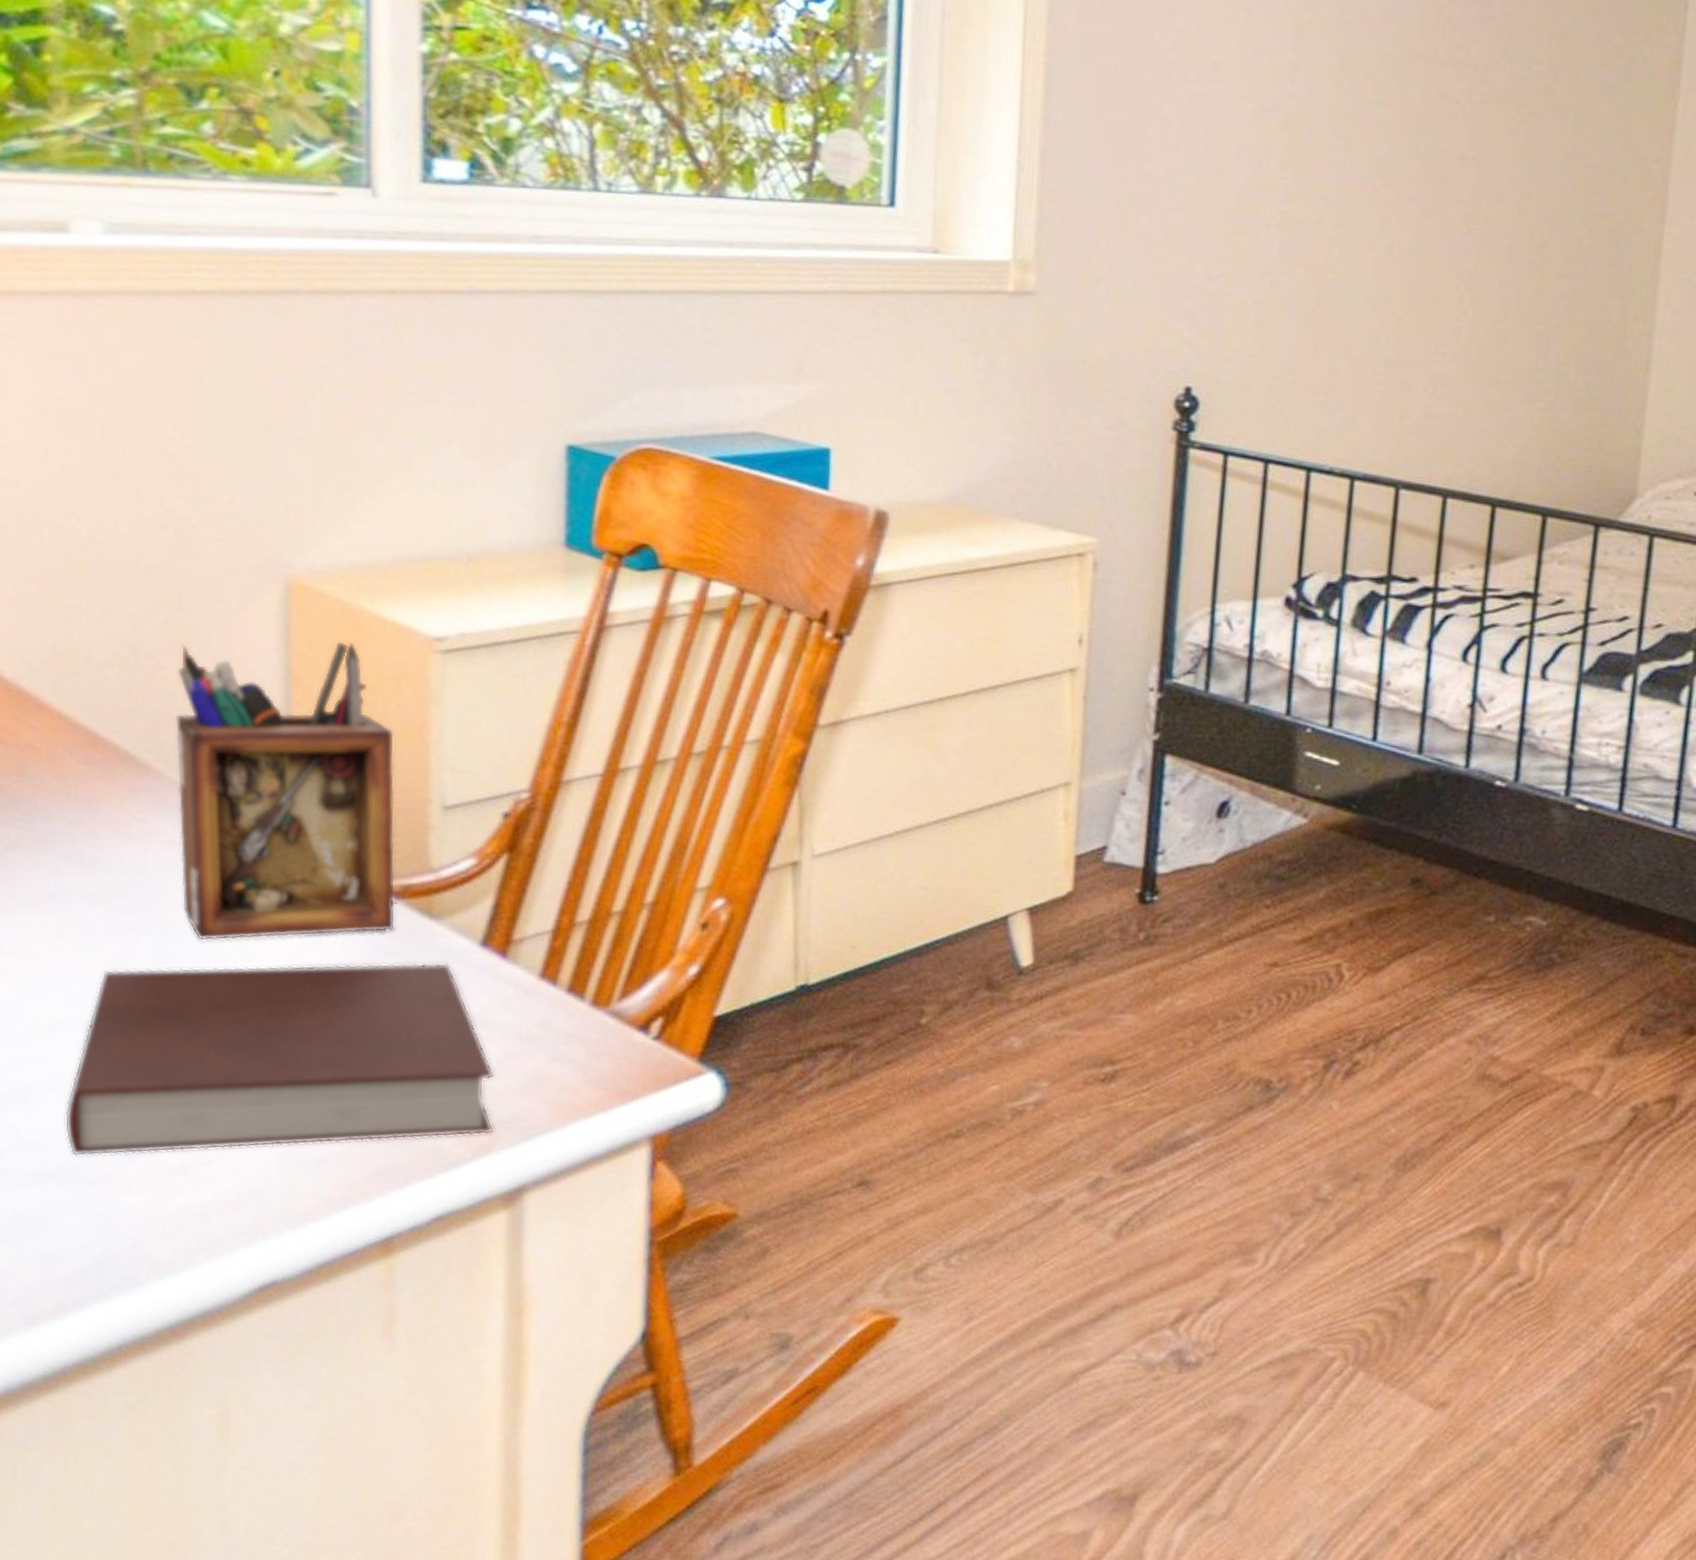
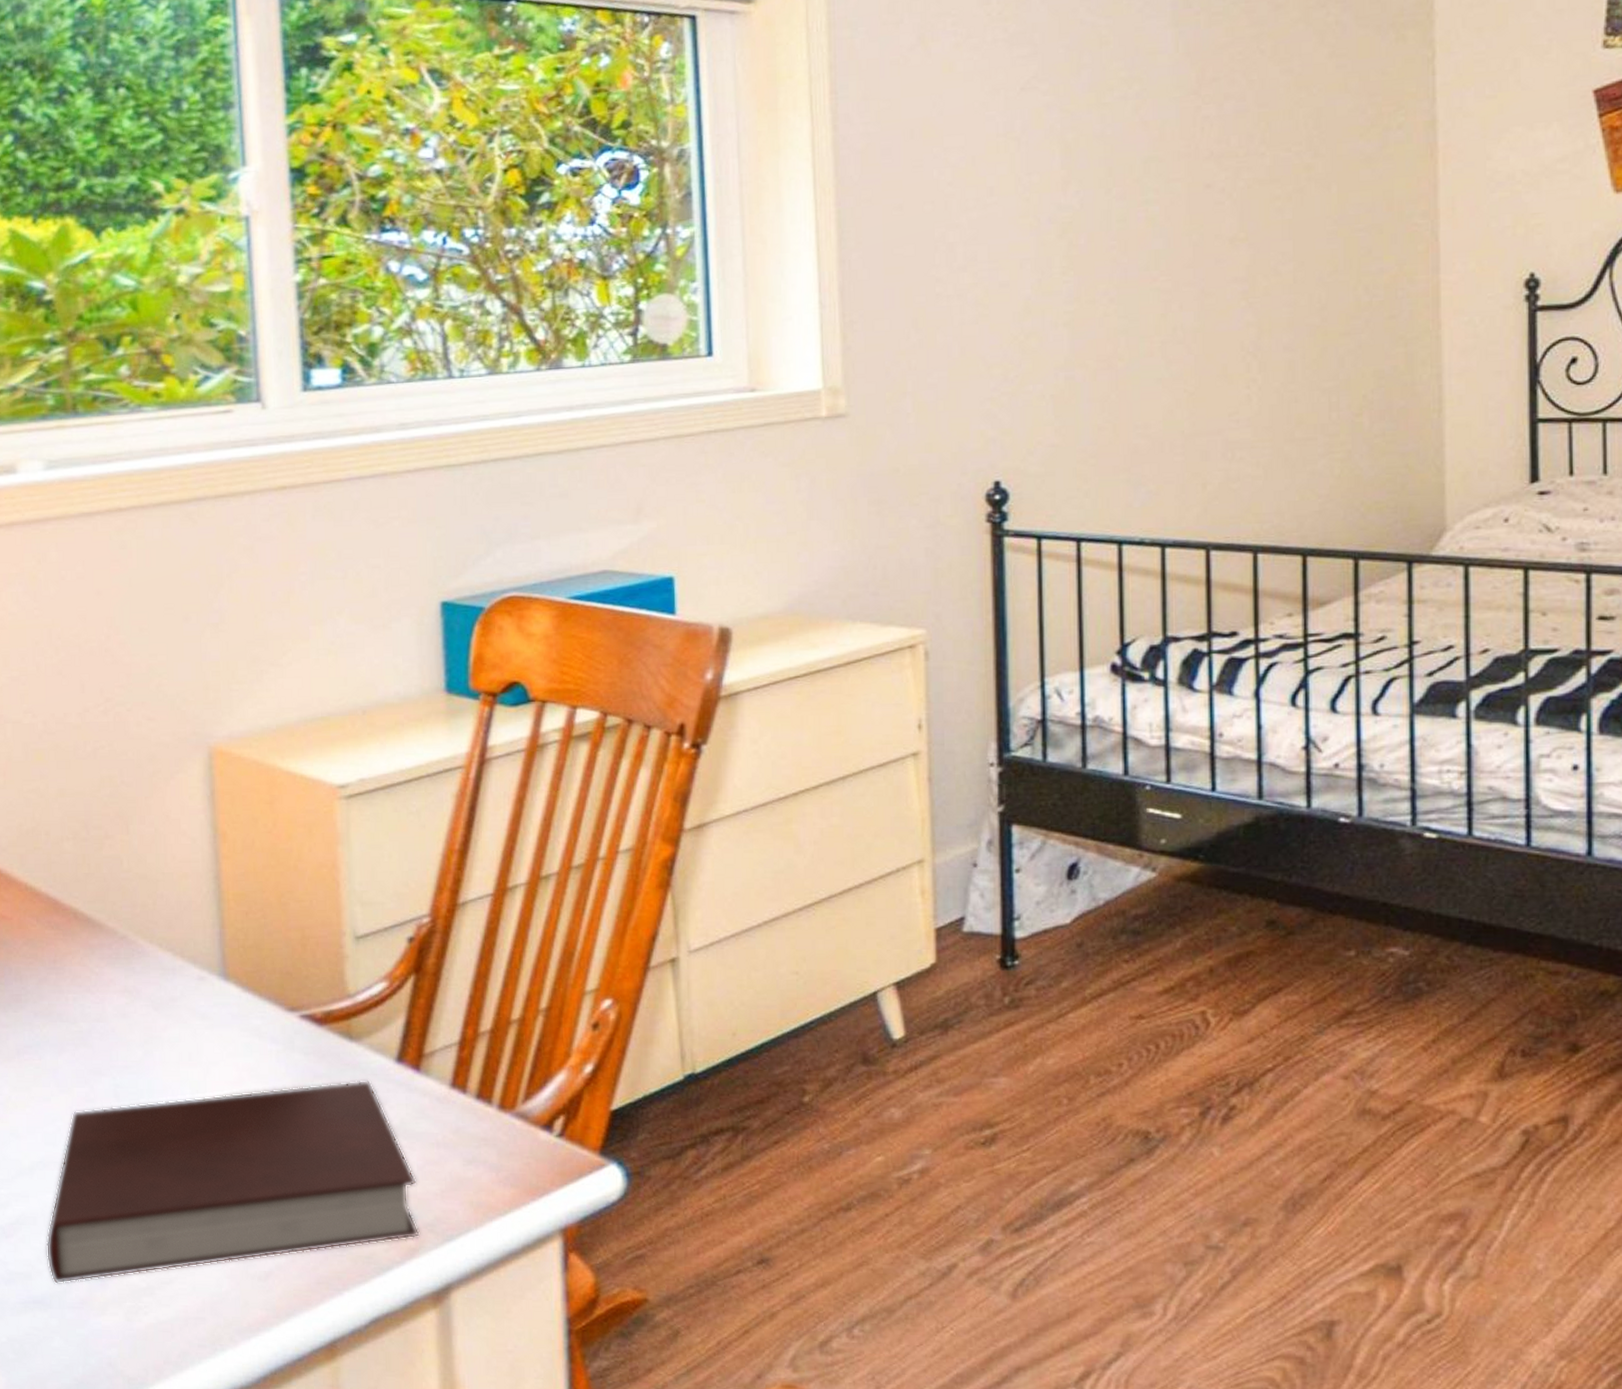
desk organizer: present [175,641,396,941] -> none [122,797,321,1078]

